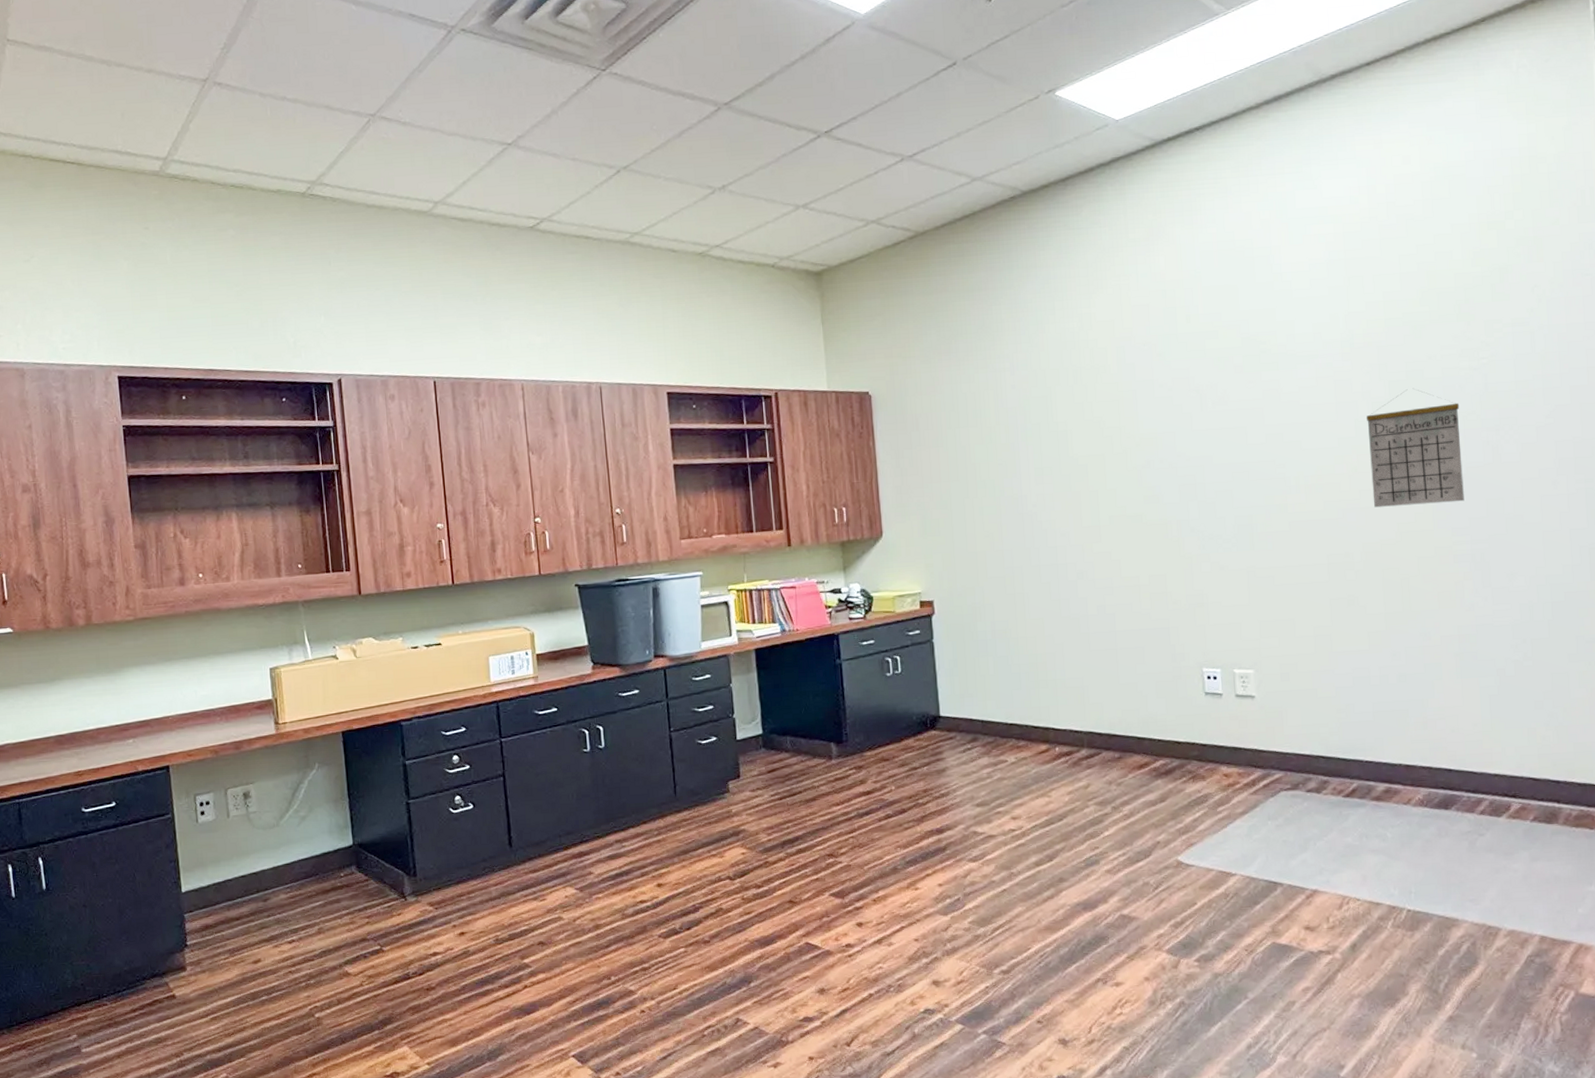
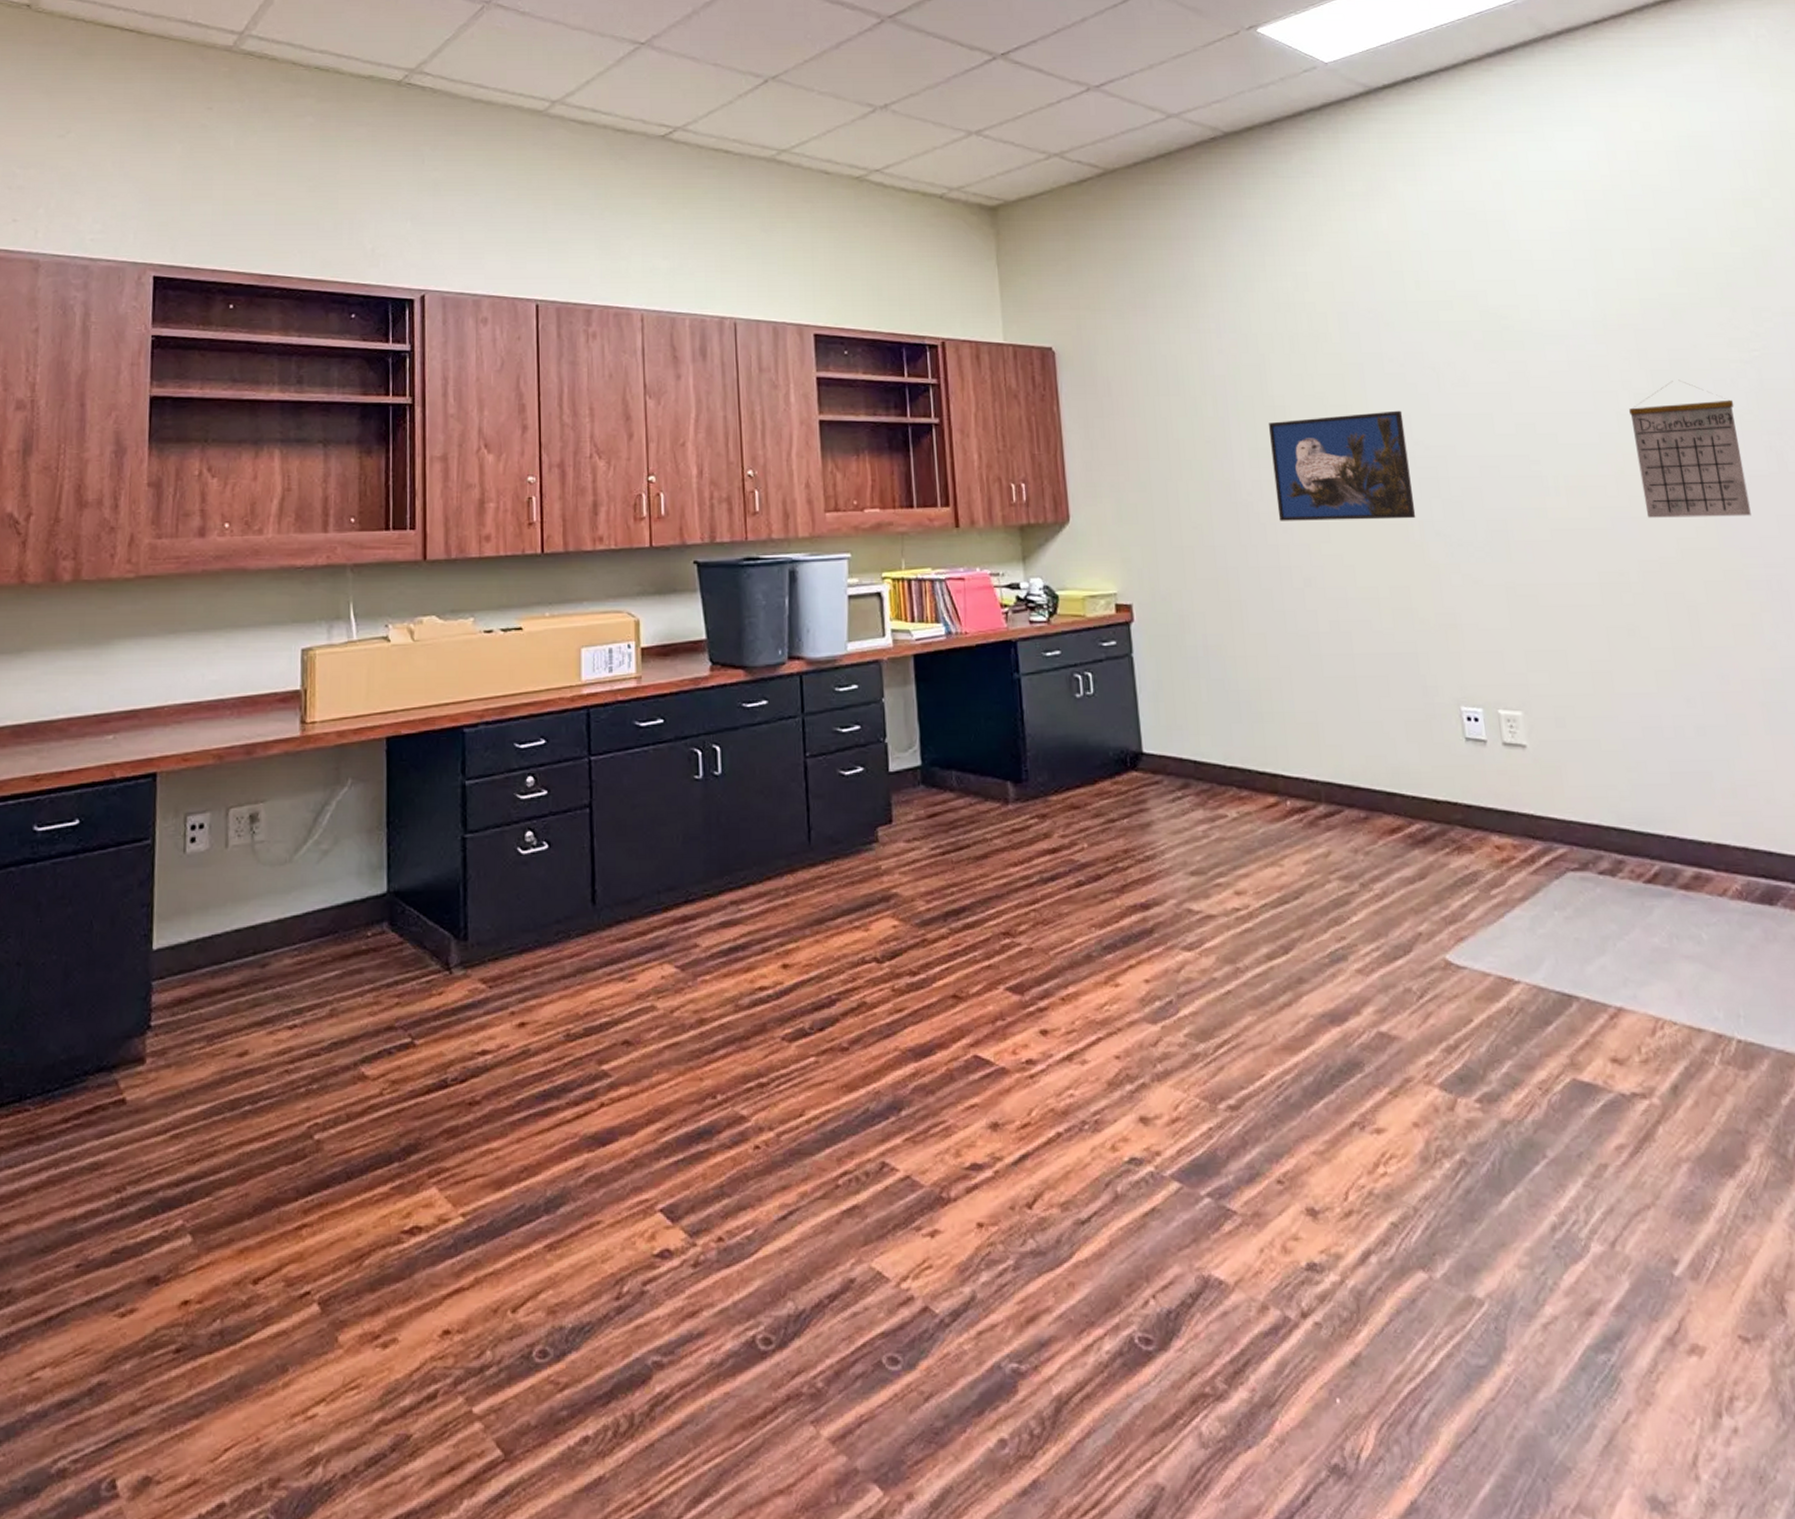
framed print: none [1053,428,1175,527] -> present [1269,410,1416,521]

